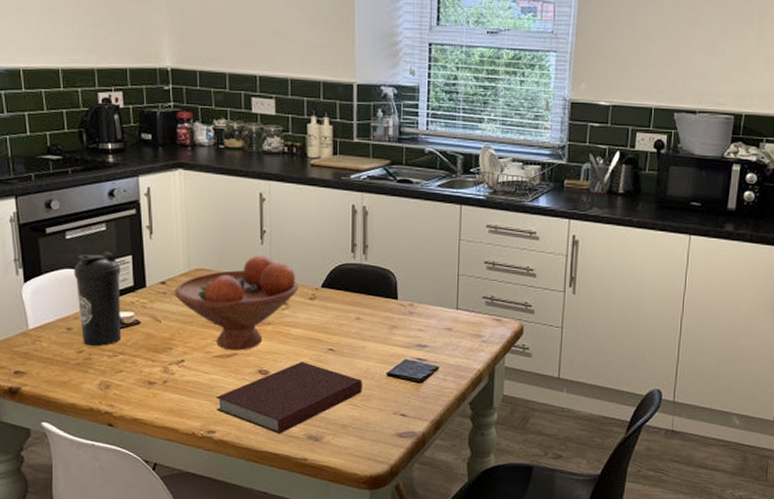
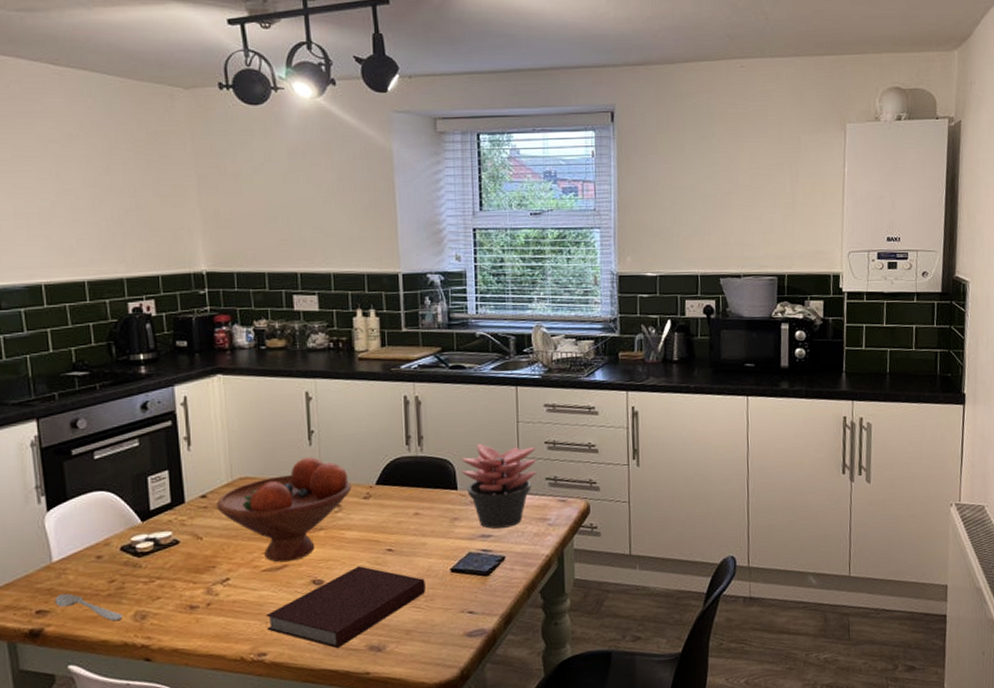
spoon: none [30,358,89,388] -> present [54,593,123,622]
water bottle: present [73,252,122,346] -> none [103,469,159,574]
succulent plant: none [402,258,476,340] -> present [460,444,537,529]

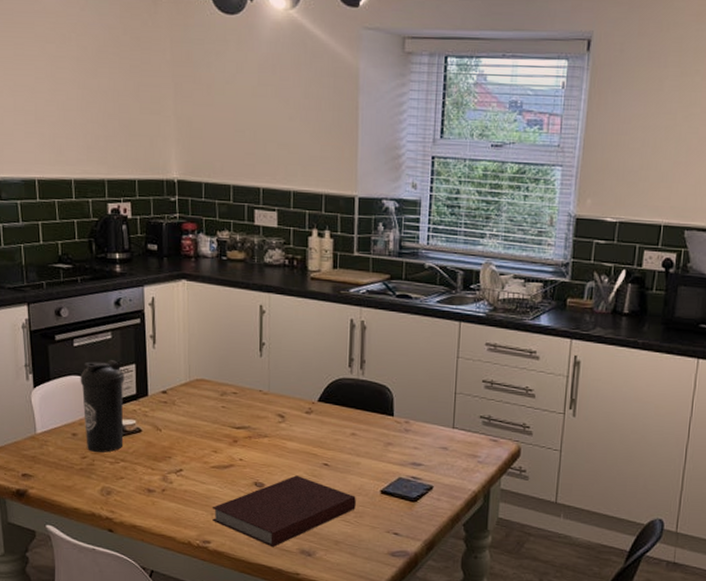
spoon: present [54,593,123,622] -> none [37,462,92,493]
water bottle: none [103,469,159,574] -> present [80,360,124,453]
fruit bowl: present [217,457,352,563] -> none [175,367,296,462]
succulent plant: present [460,444,537,529] -> none [398,374,474,459]

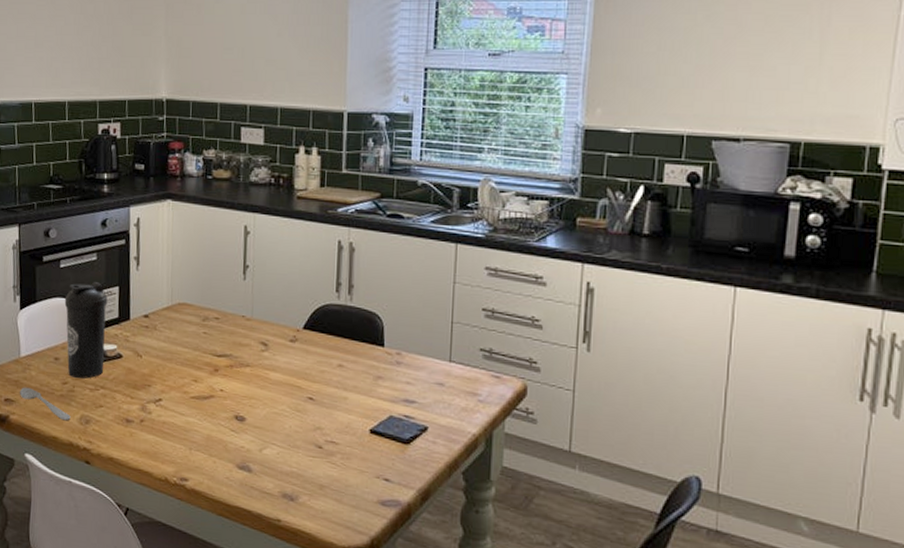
spoon: none [37,462,92,493] -> present [19,387,71,421]
notebook: present [212,475,356,548] -> none [191,409,343,489]

